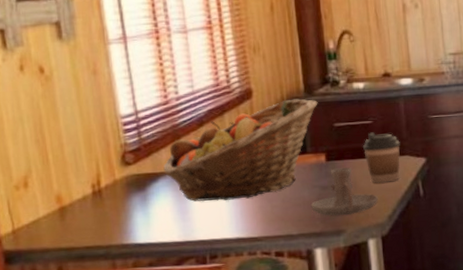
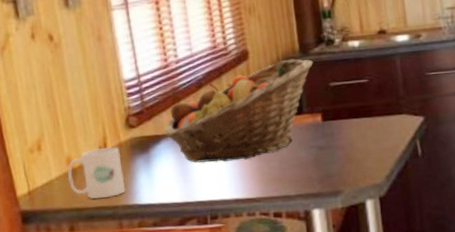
mug: none [56,185,120,238] -> present [67,147,126,199]
candle holder: present [310,167,378,216] -> none [307,127,375,177]
coffee cup: present [363,132,400,183] -> none [359,91,397,143]

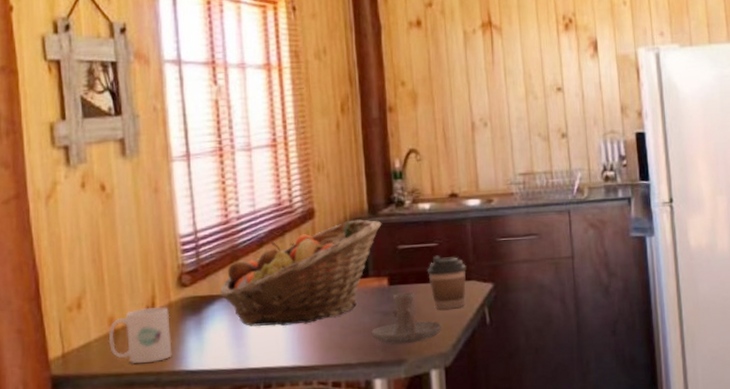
candle holder: none [307,127,375,177] -> present [371,292,442,344]
coffee cup: none [359,91,397,143] -> present [428,255,466,310]

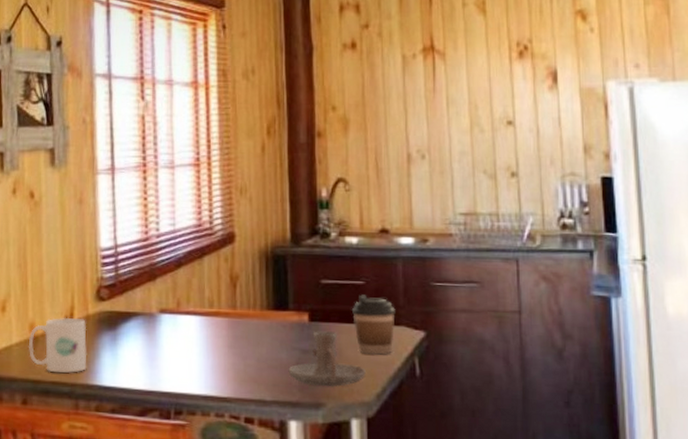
fruit basket: present [220,219,382,327] -> none [136,248,305,353]

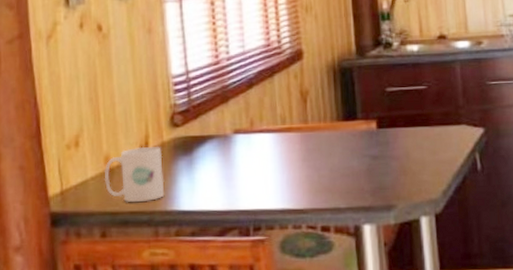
candle holder: present [288,331,366,387] -> none [360,136,432,189]
coffee cup: present [352,294,395,355] -> none [417,98,456,154]

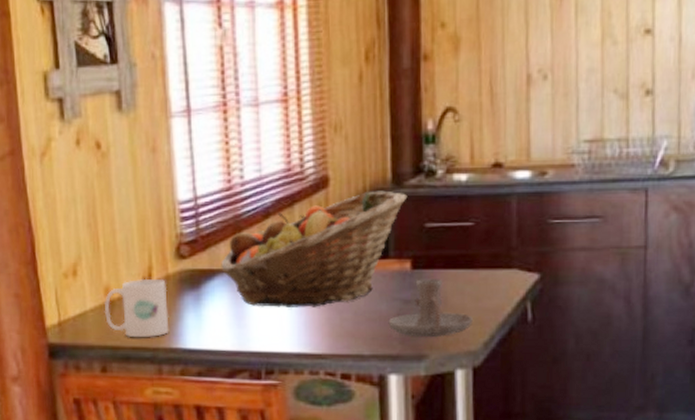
fruit basket: none [211,61,370,168] -> present [221,190,408,307]
candle holder: none [360,136,432,189] -> present [388,279,473,338]

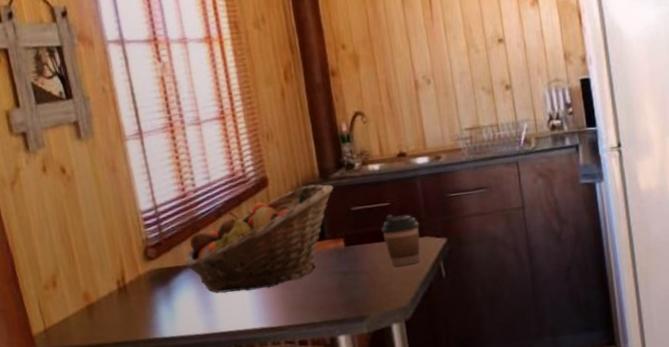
mug: present [104,278,169,337] -> none [85,280,146,334]
candle holder: present [388,279,473,338] -> none [332,251,400,302]
coffee cup: none [460,237,507,301] -> present [382,214,420,267]

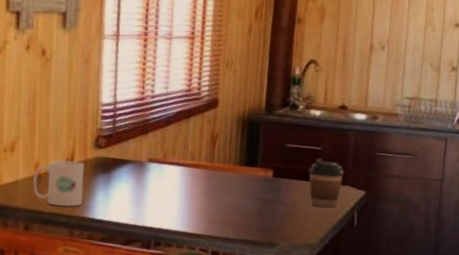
mug: none [85,280,146,334] -> present [32,160,85,207]
fruit basket: present [184,184,334,293] -> none [129,115,276,198]

